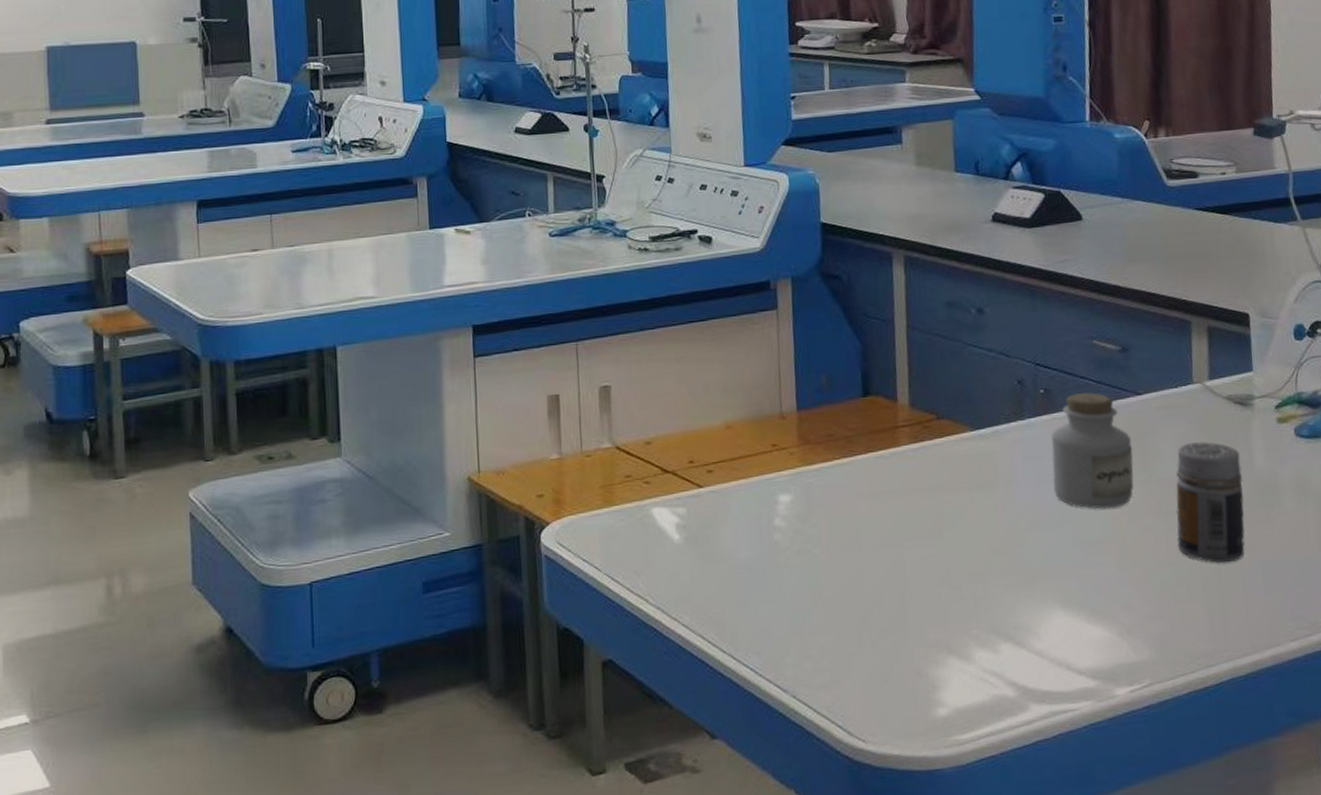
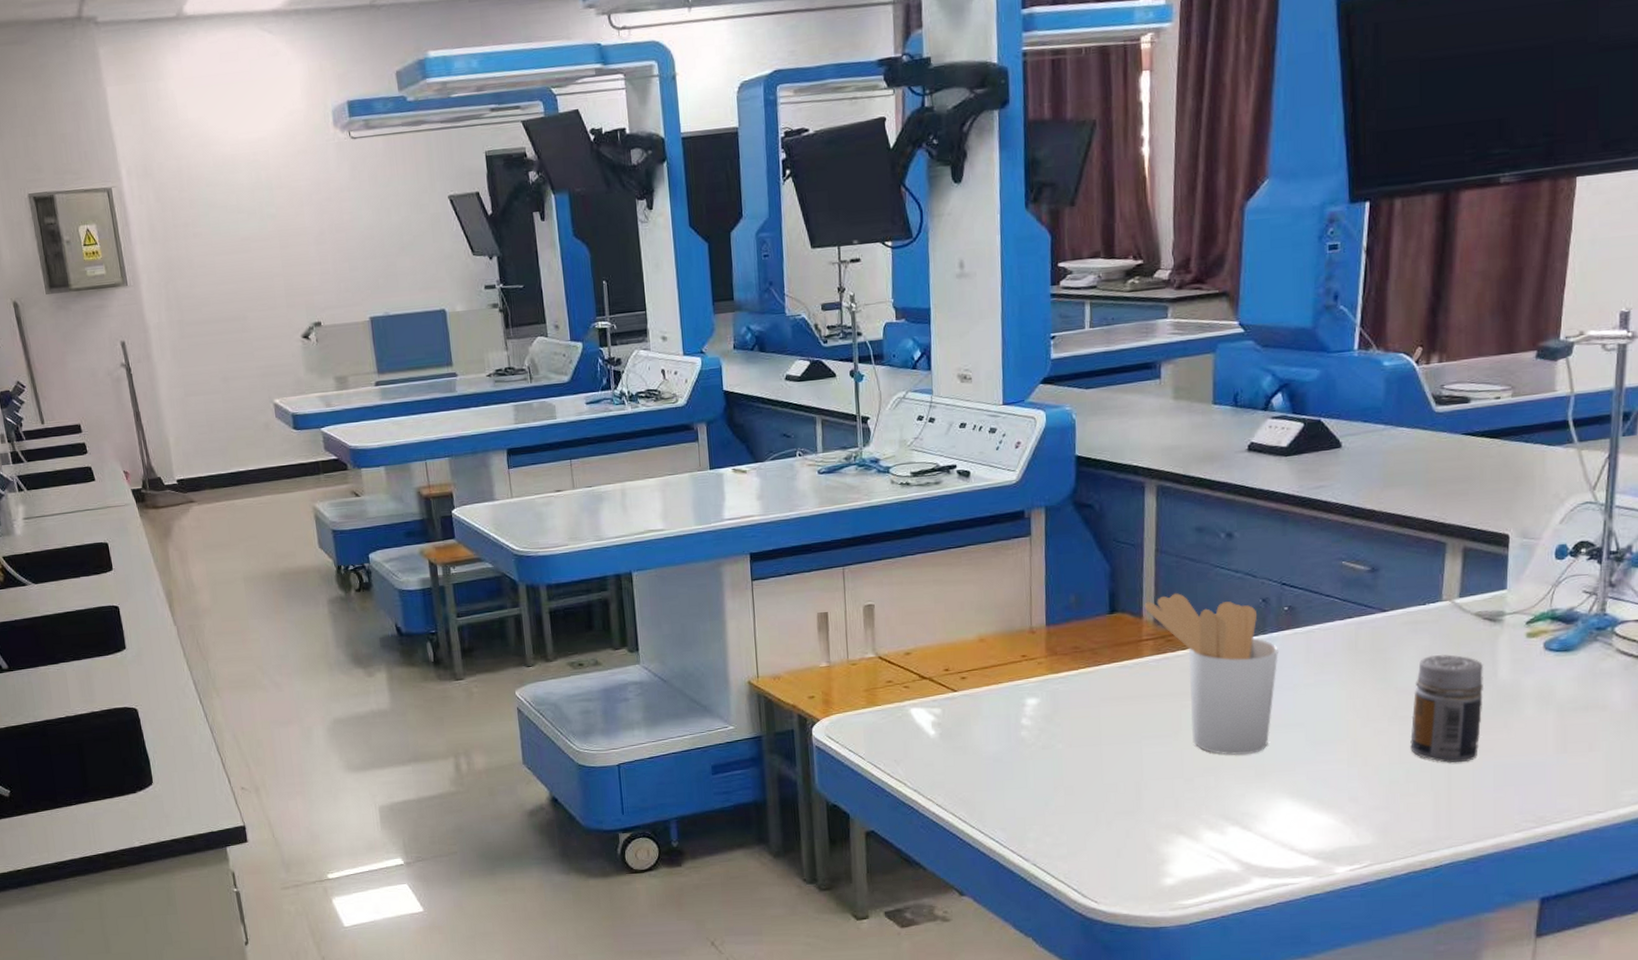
utensil holder: none [899,374,1039,558] -> present [1145,593,1278,755]
jar: present [1051,392,1134,509] -> none [1290,609,1374,714]

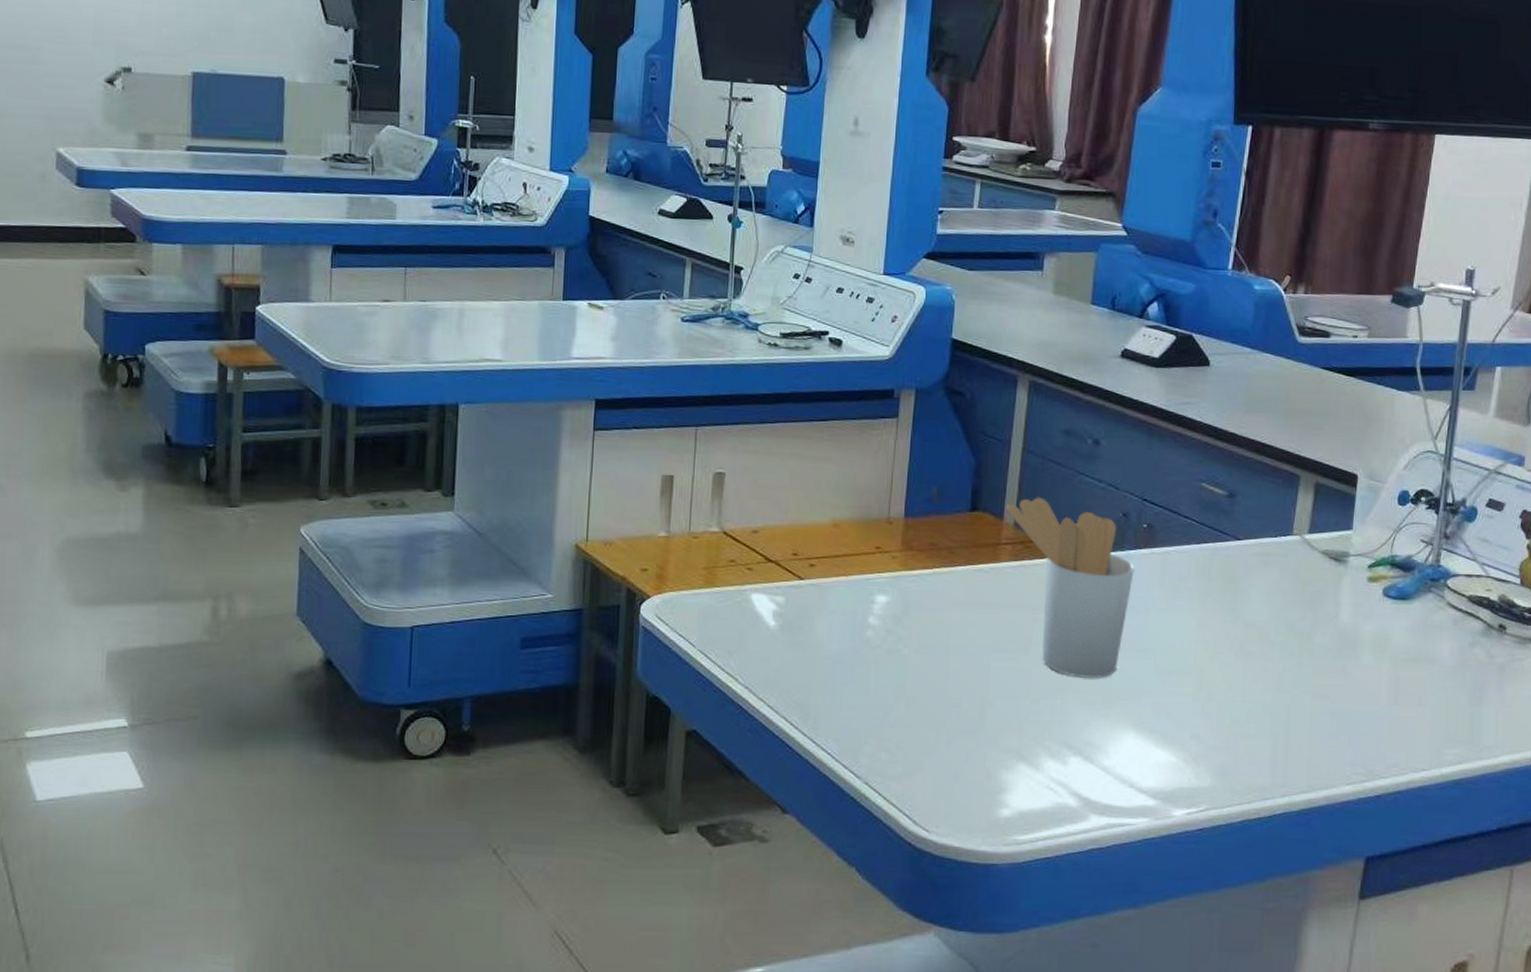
medicine: present [1410,654,1483,764] -> none [1253,591,1326,707]

